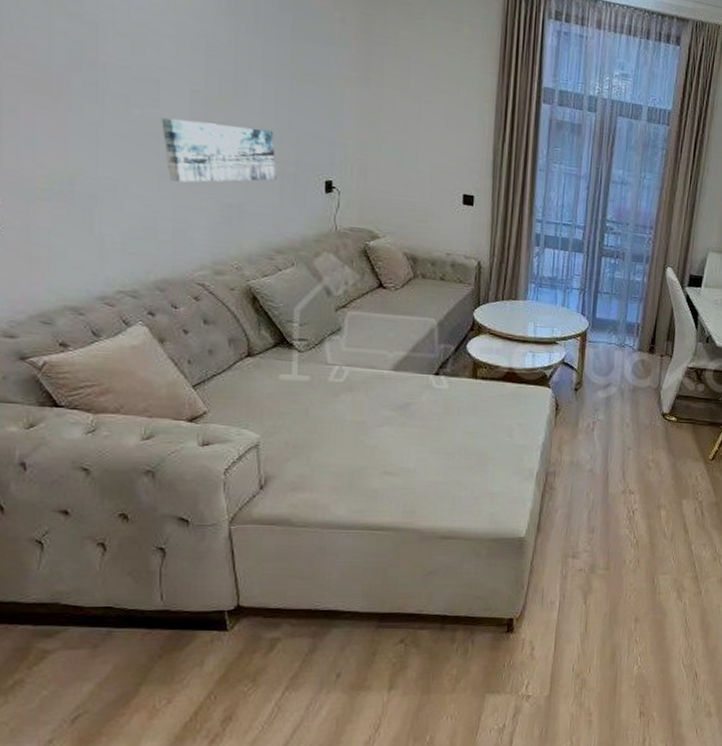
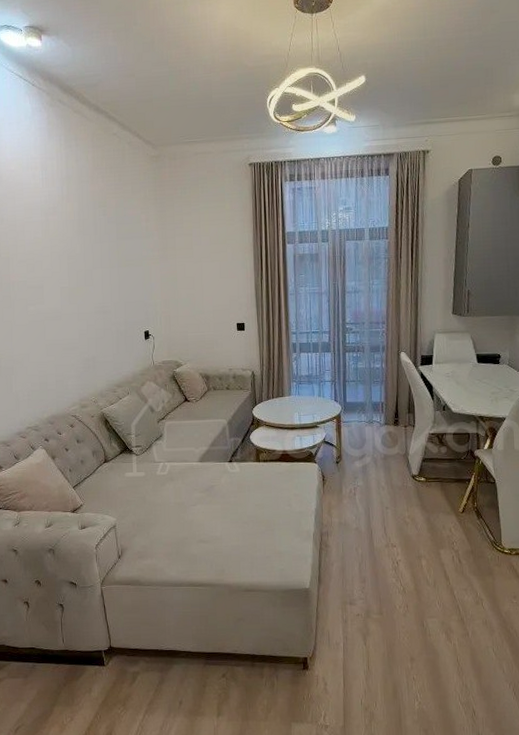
wall art: present [161,118,277,183] -> none [45,303,114,349]

